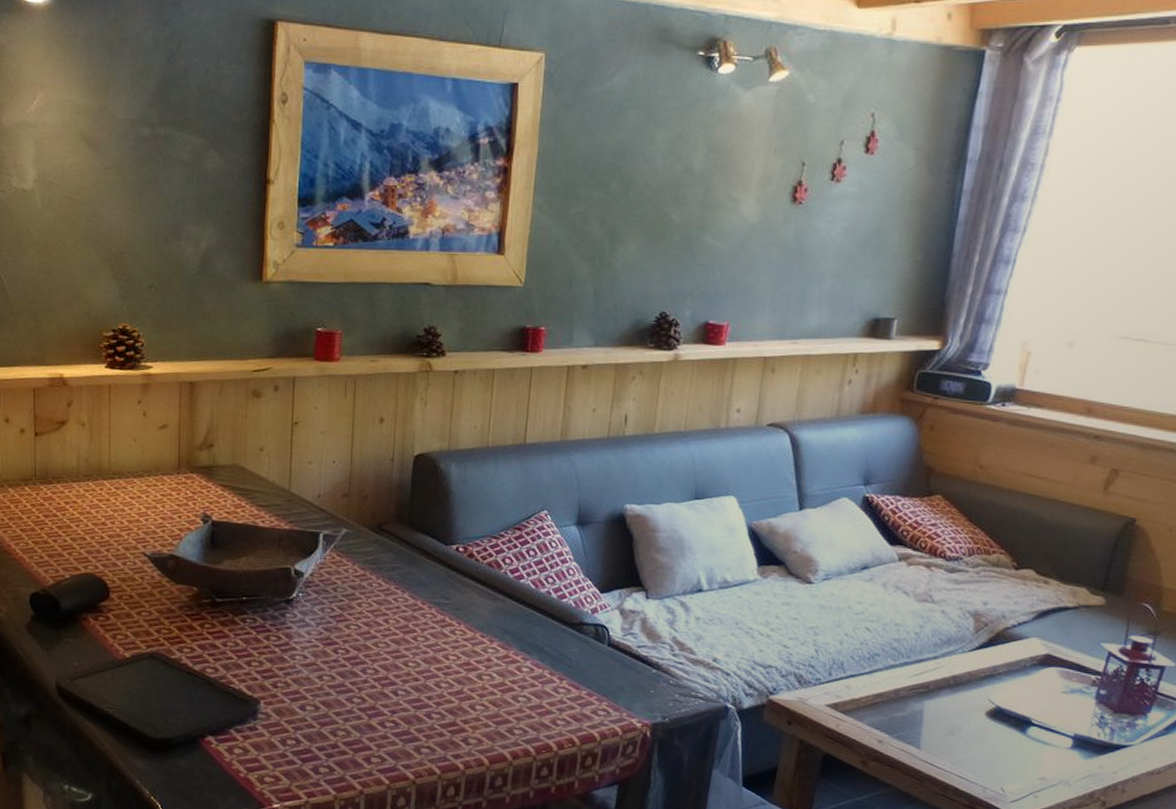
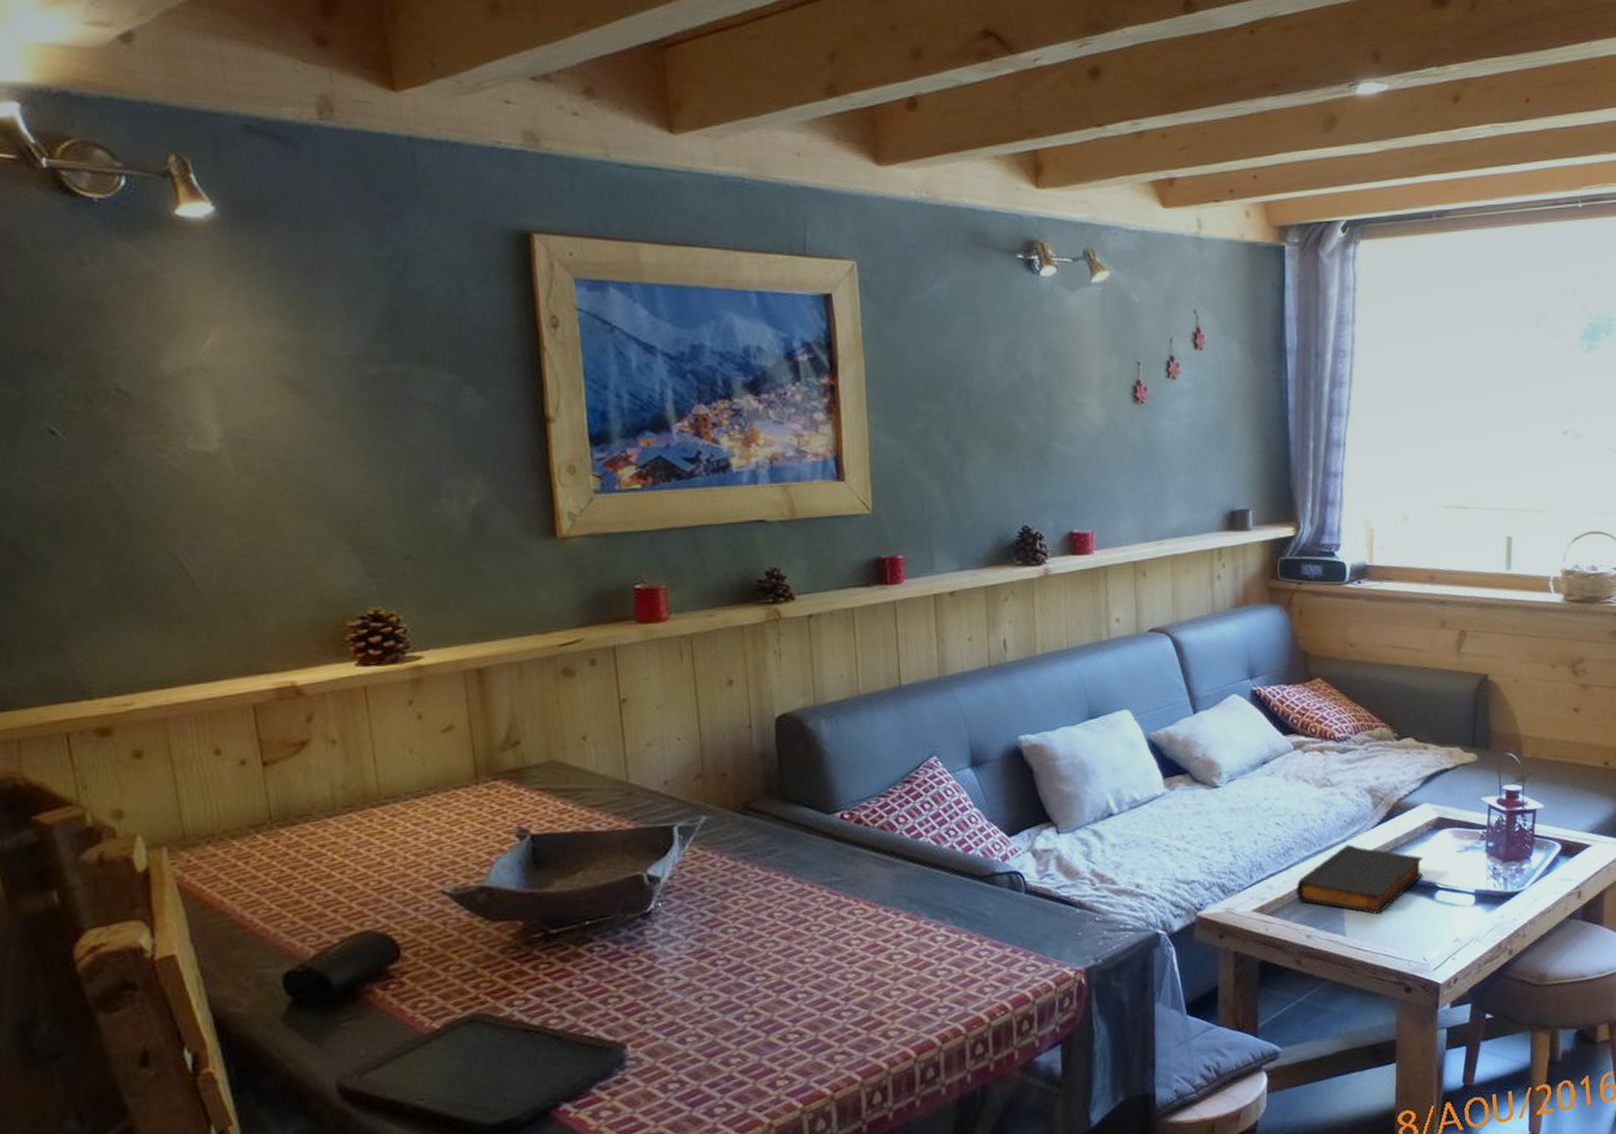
book: none [874,662,1021,737] -> present [1296,844,1423,915]

